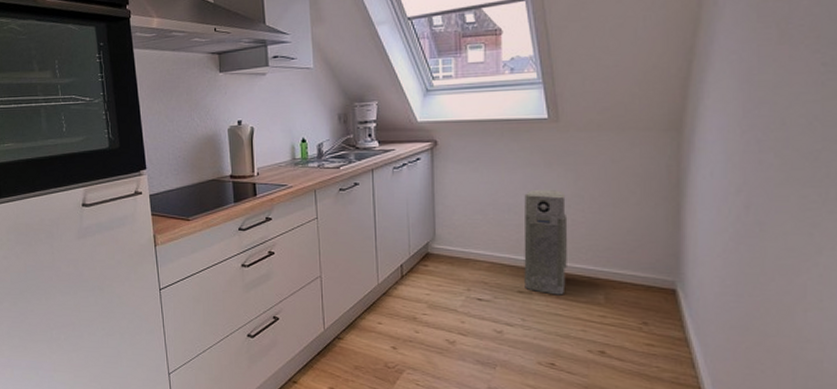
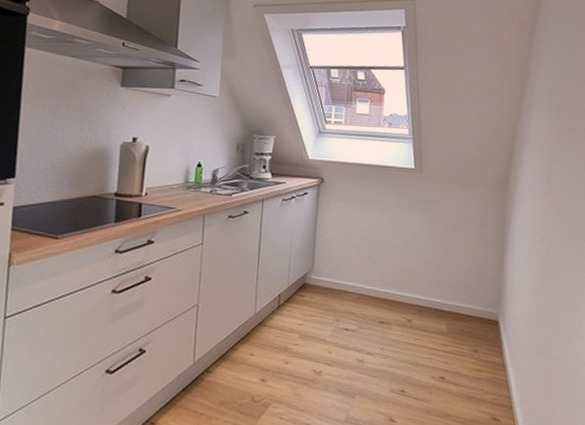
air purifier: present [524,190,568,296] -> none [385,229,424,326]

